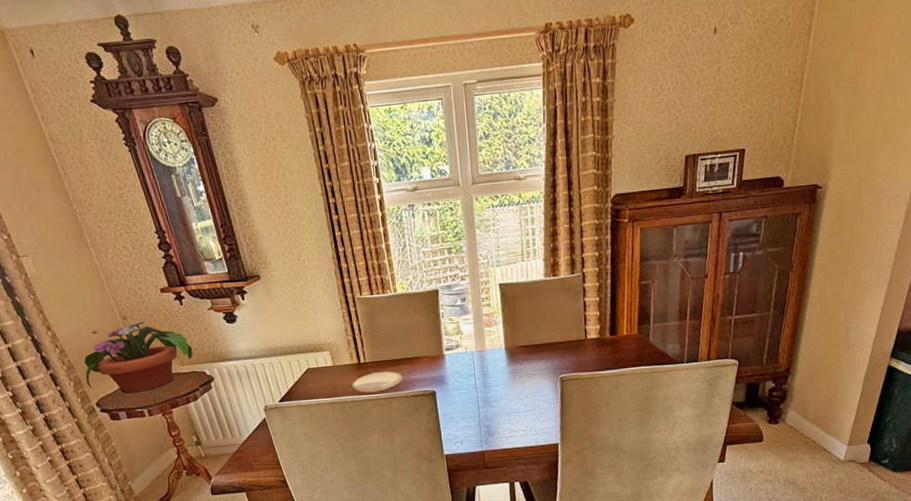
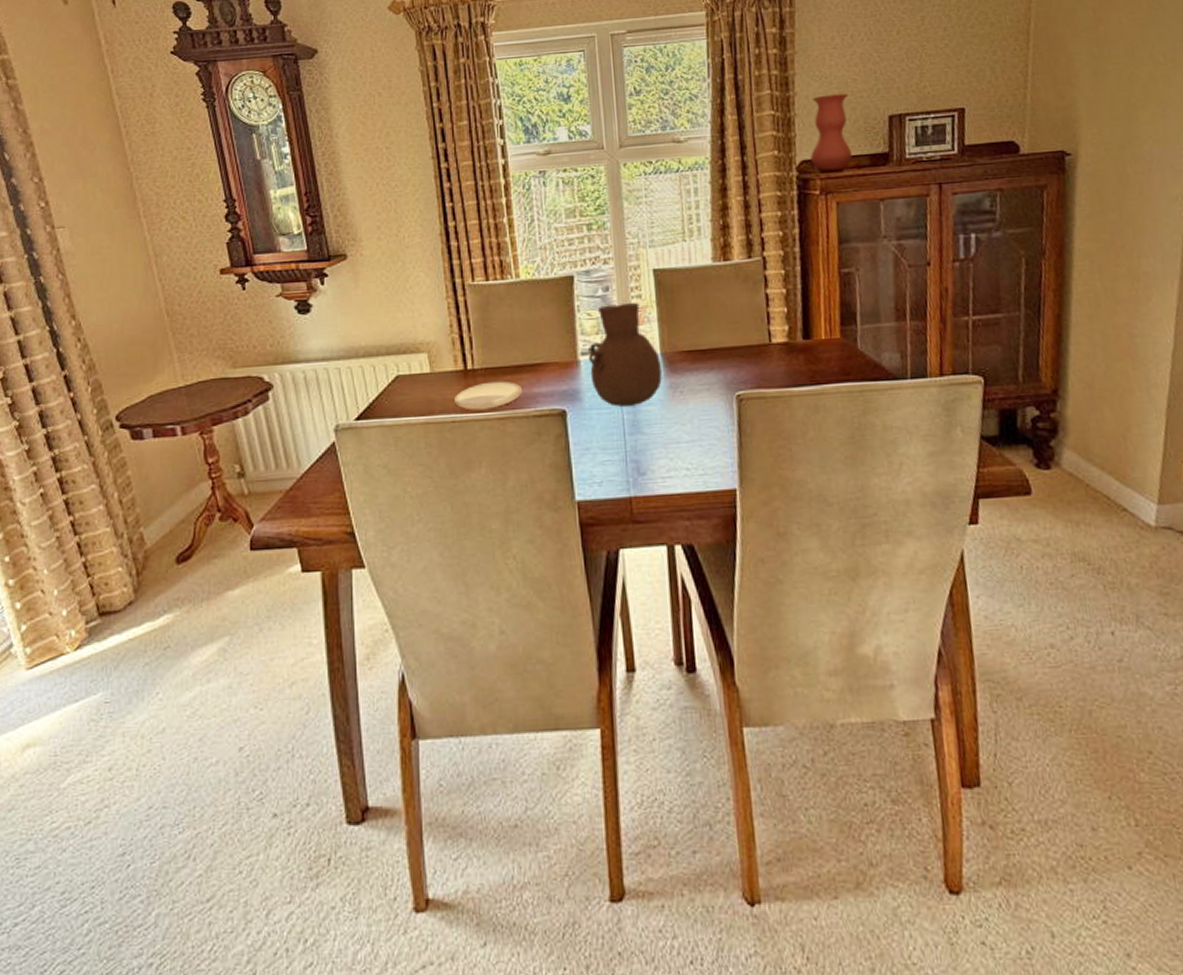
potted flower: present [84,316,193,393] -> none [108,302,250,404]
vase: none [451,309,506,388] -> present [588,302,662,407]
vase: none [623,136,655,206] -> present [810,93,853,175]

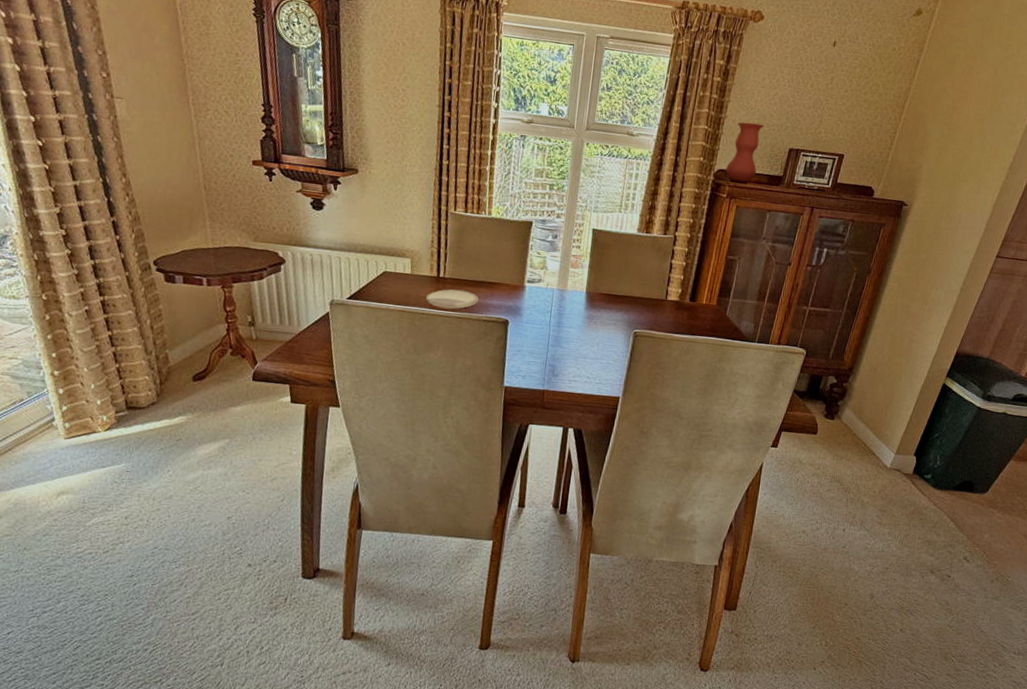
vase: present [588,302,662,407] -> none [531,249,585,326]

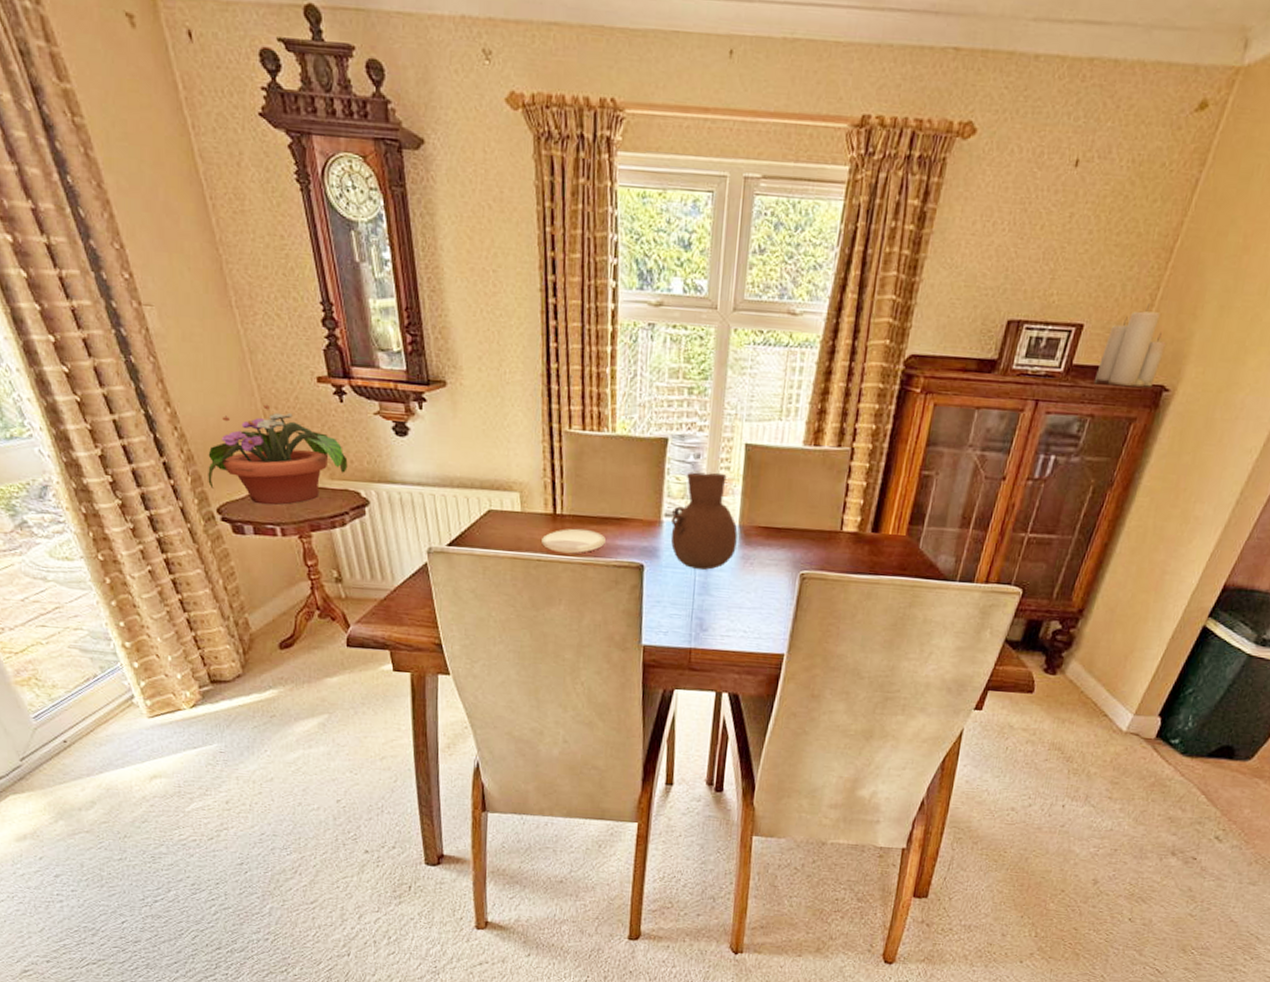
potted flower: none [149,179,271,260] -> present [208,404,348,505]
vase: none [531,249,585,326] -> present [670,472,738,570]
vase: present [725,122,764,185] -> none [920,286,974,374]
candle: none [853,143,904,203] -> present [1093,304,1167,389]

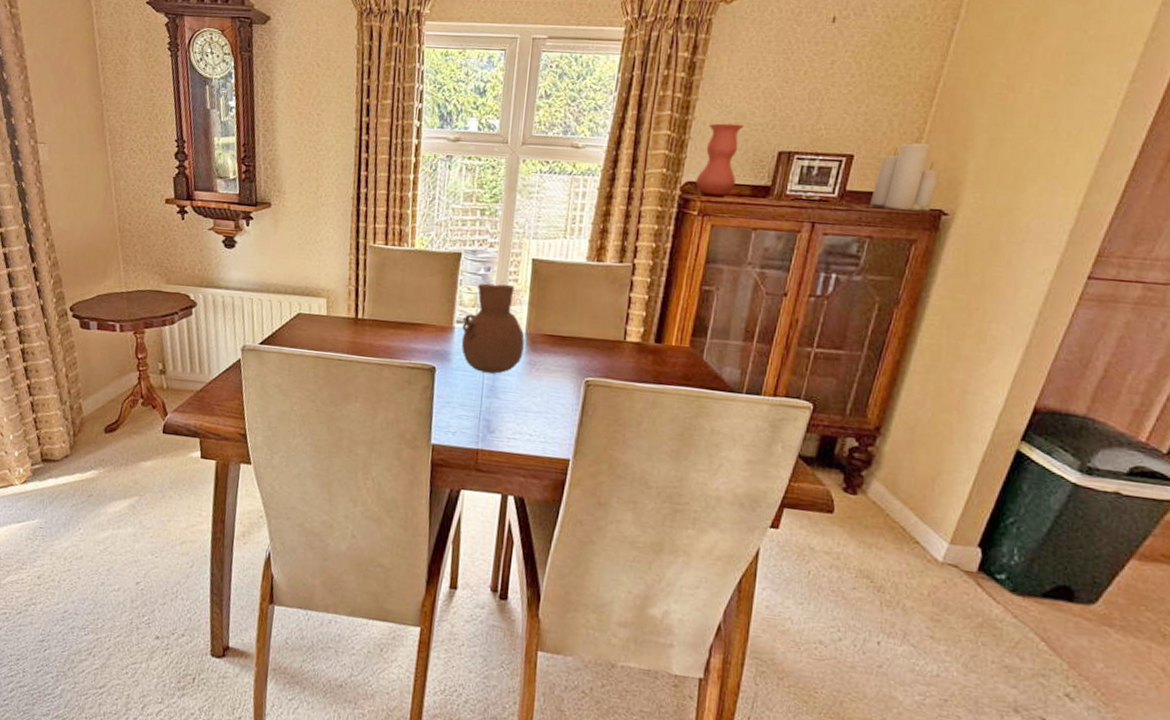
potted flower: present [208,404,348,505] -> none [66,220,183,305]
plate: present [542,528,606,554] -> none [343,331,401,355]
vase: none [920,286,974,374] -> present [696,123,744,199]

